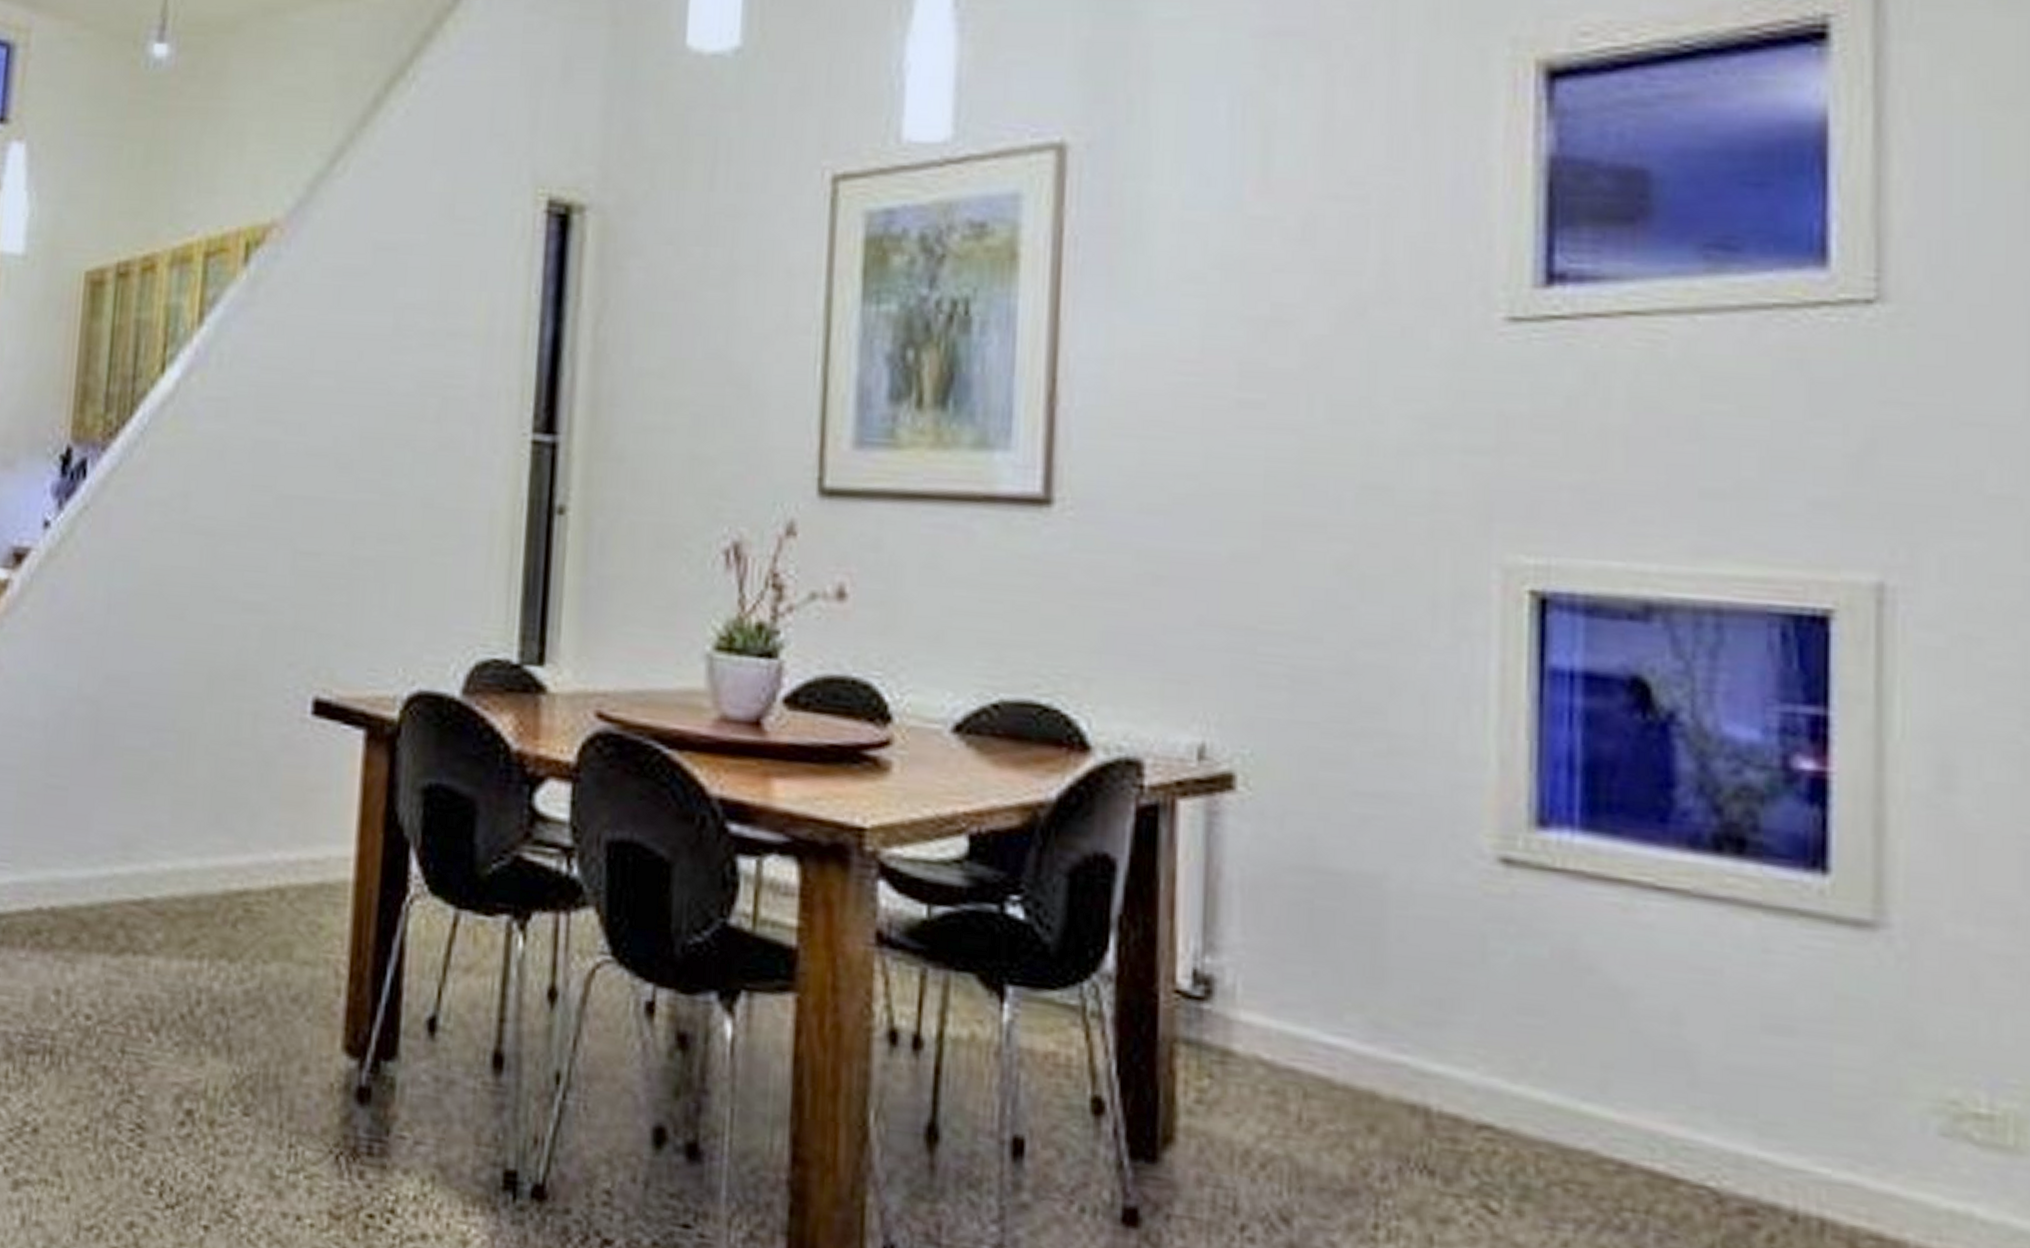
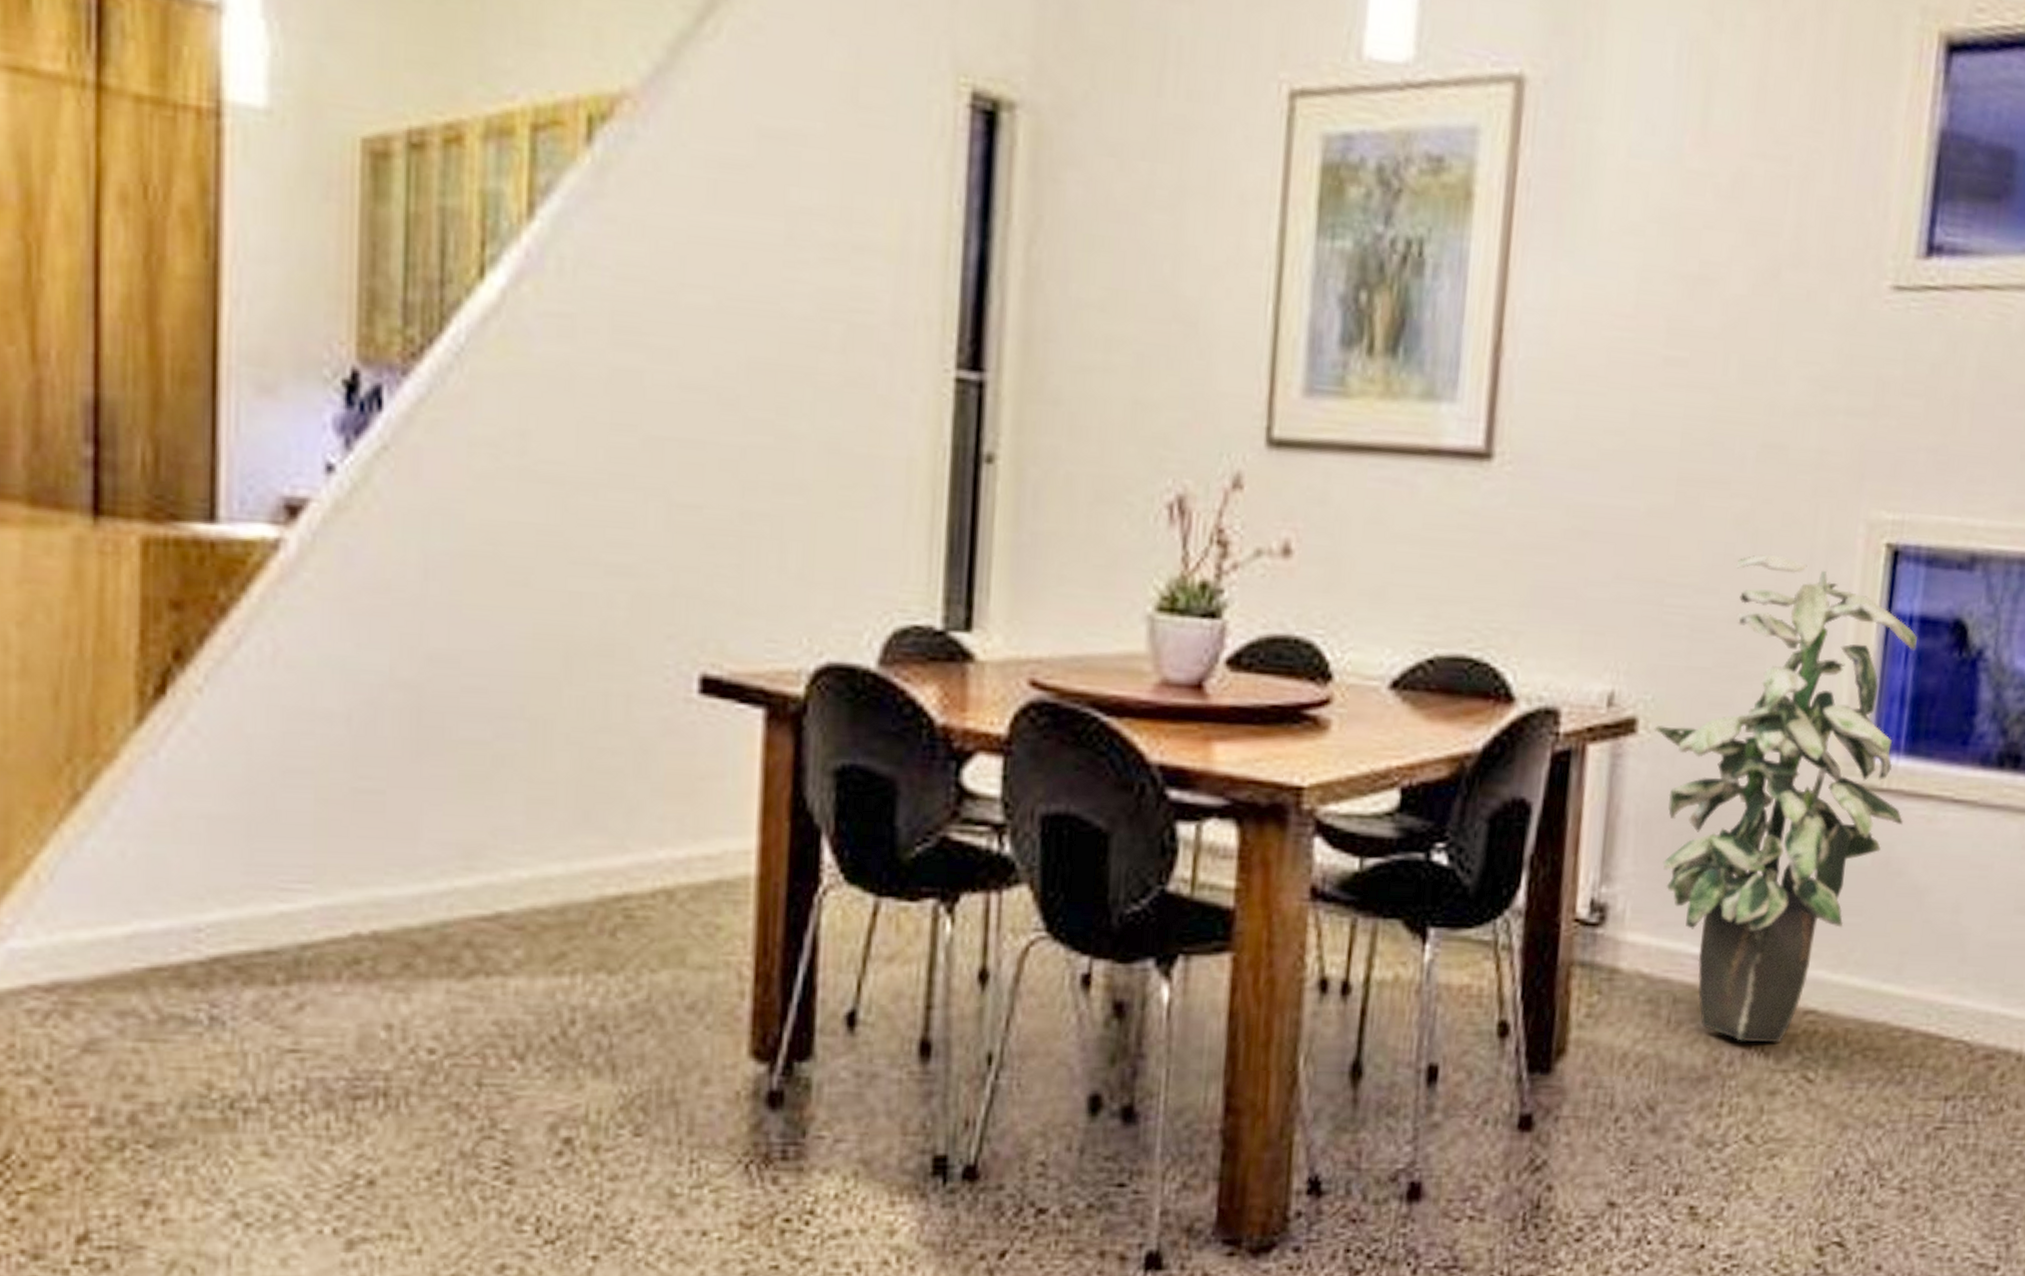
indoor plant: none [1255,602,1588,1160] -> present [1654,555,1917,1043]

